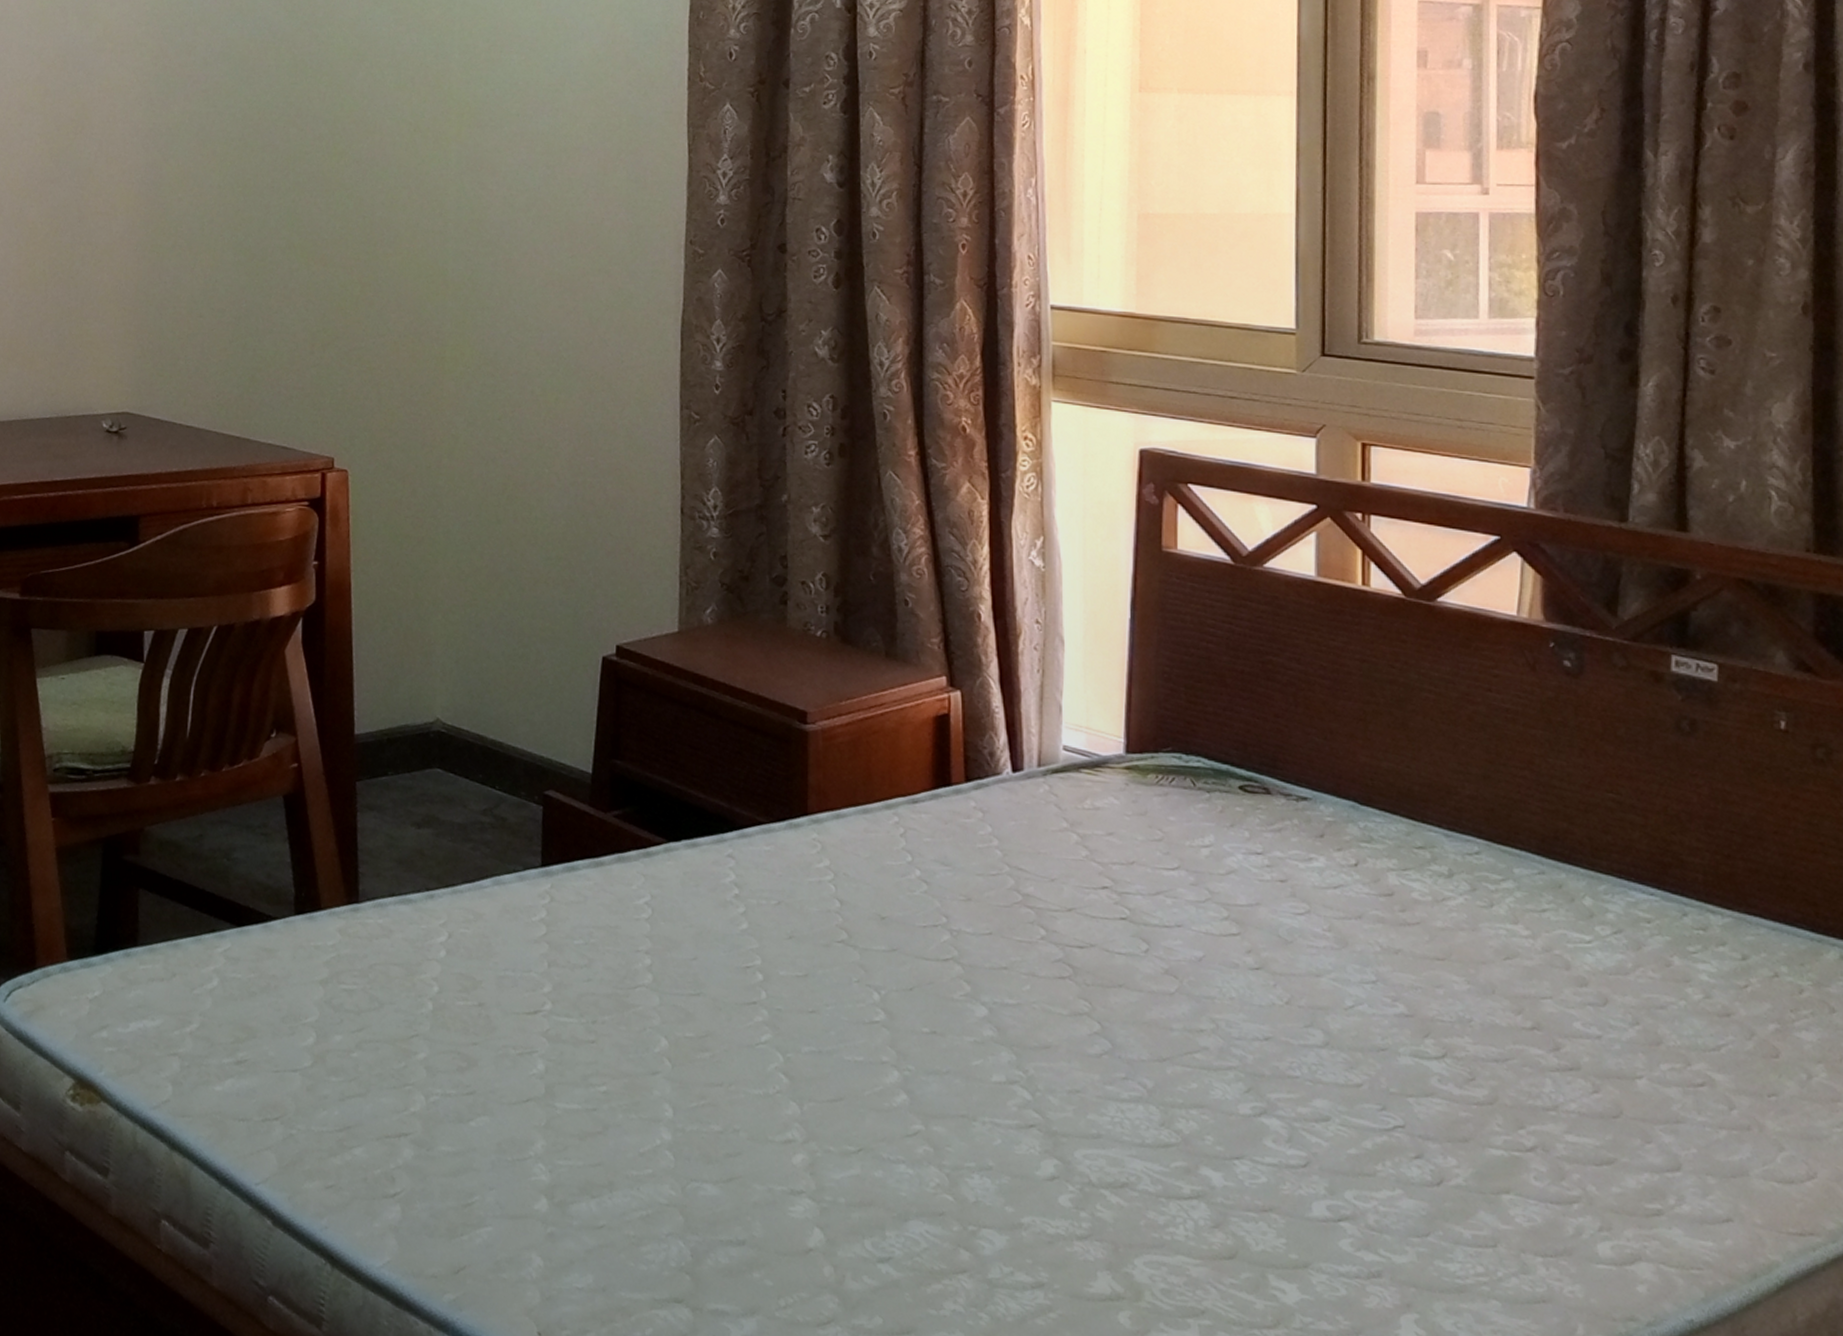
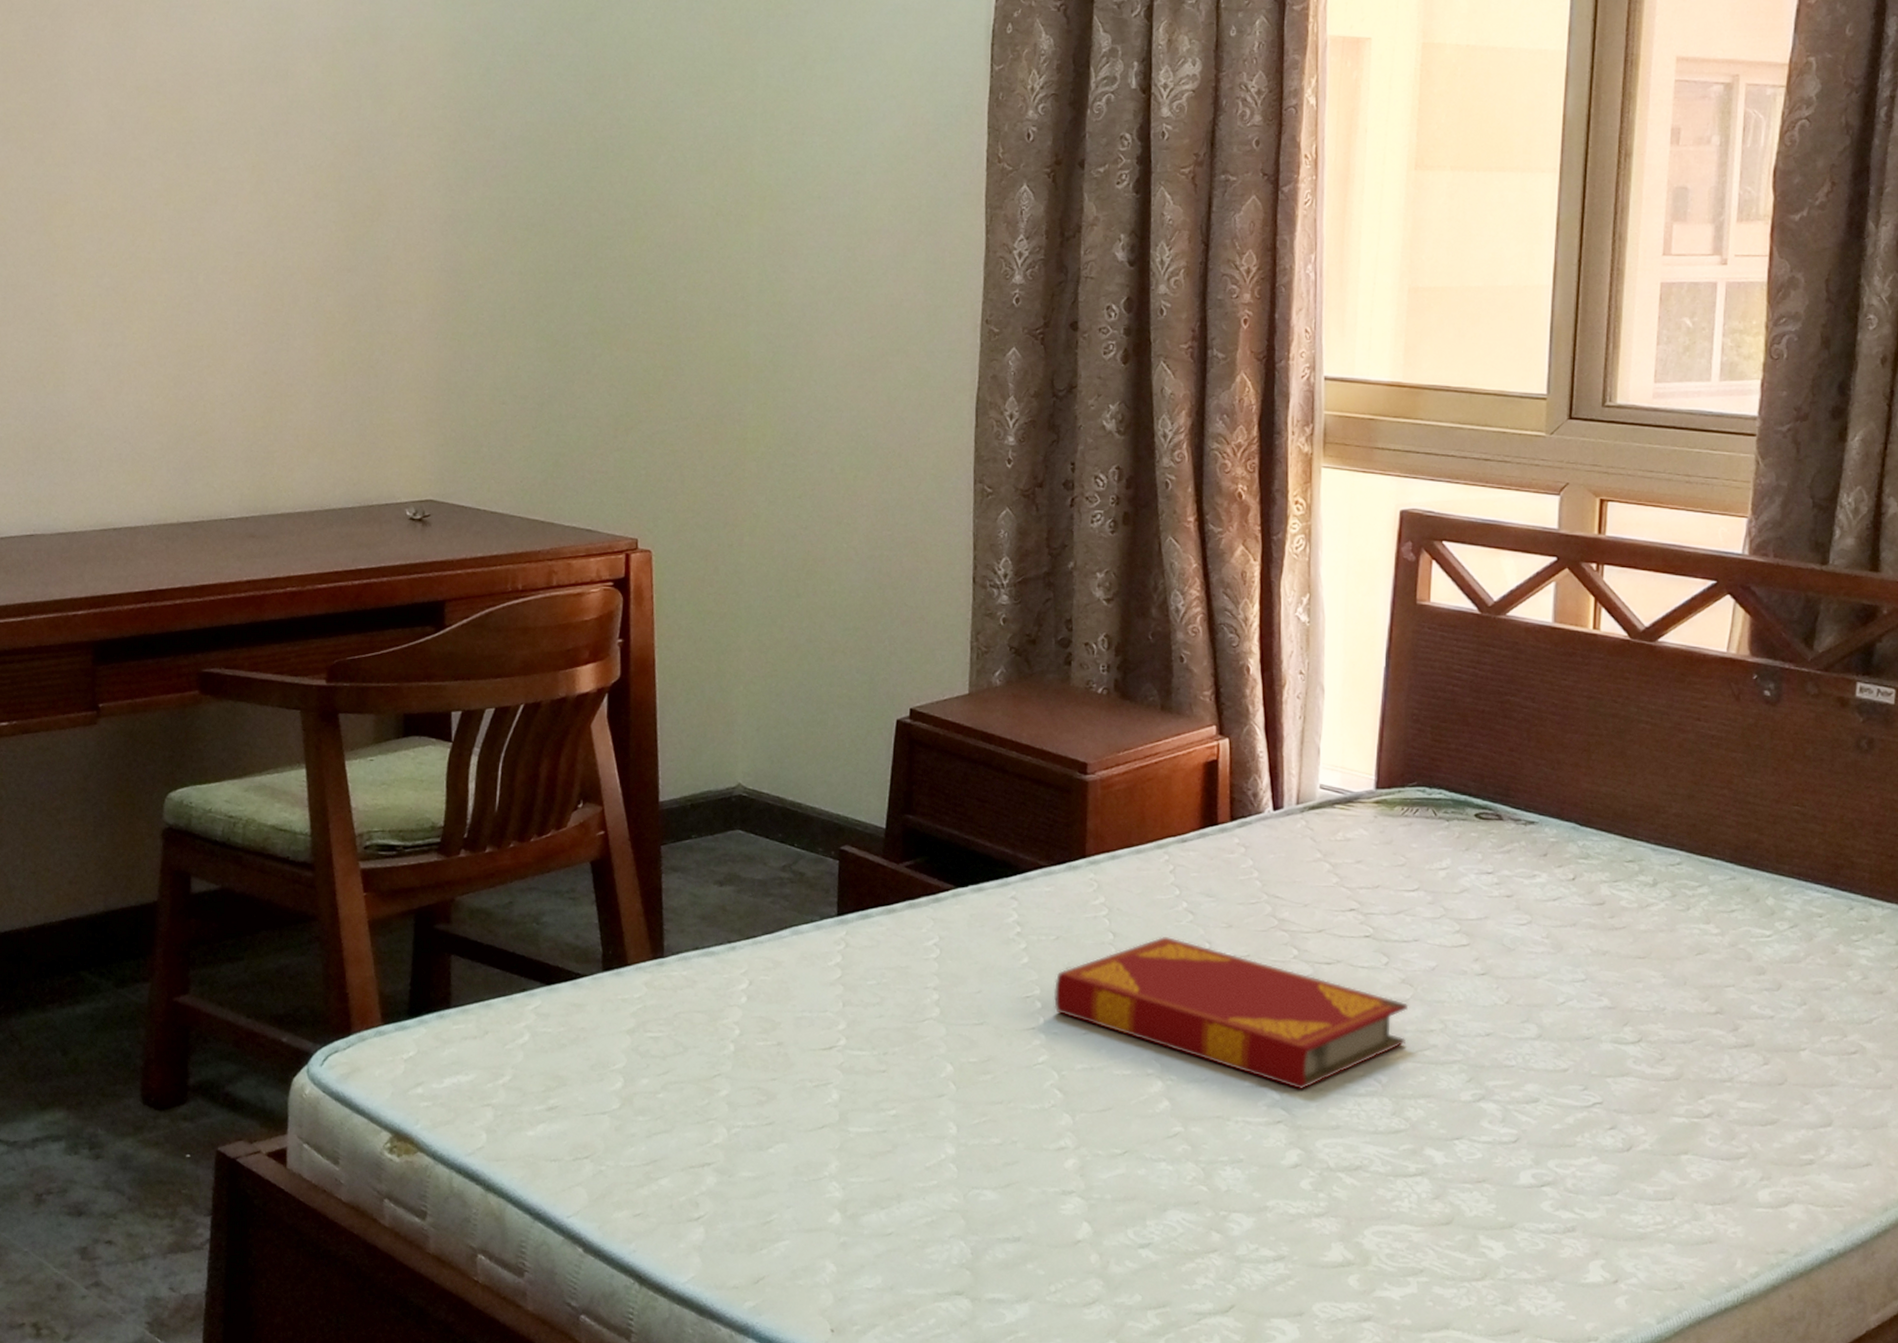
hardback book: none [777,907,1174,1091] -> present [1054,937,1409,1090]

